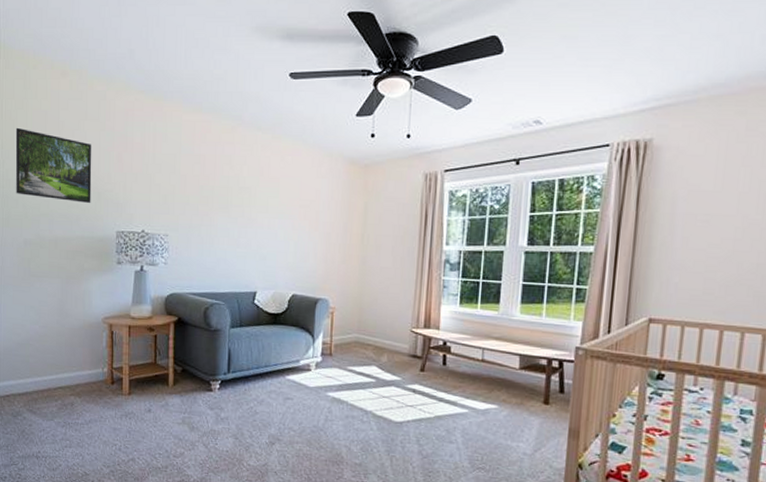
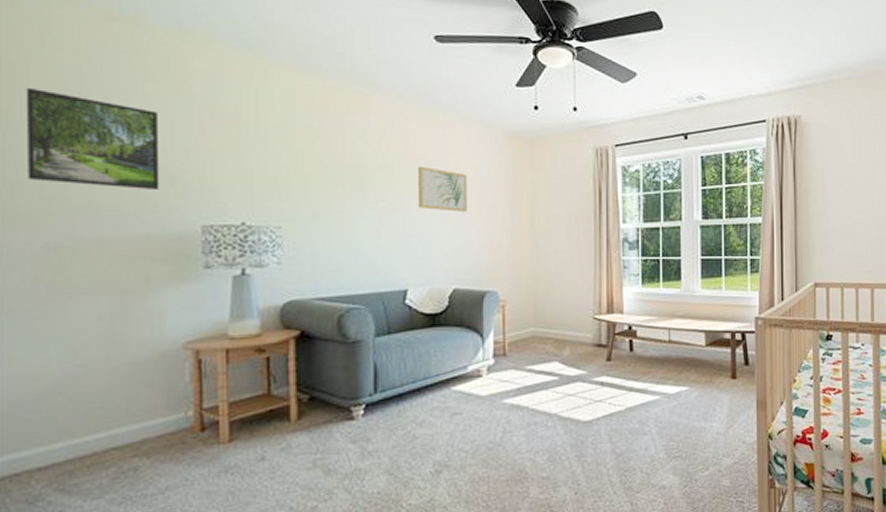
wall art: none [269,188,310,228] -> present [418,166,468,212]

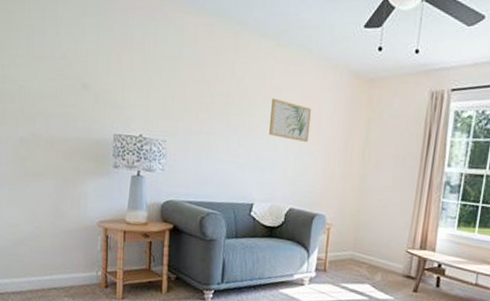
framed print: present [25,87,160,189] -> none [12,20,91,103]

